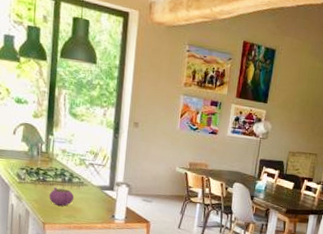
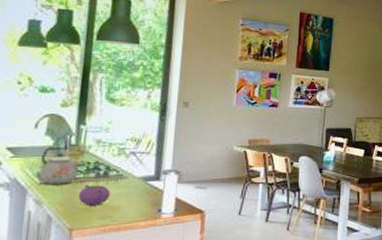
kettle: none [17,152,49,185] -> present [38,146,79,185]

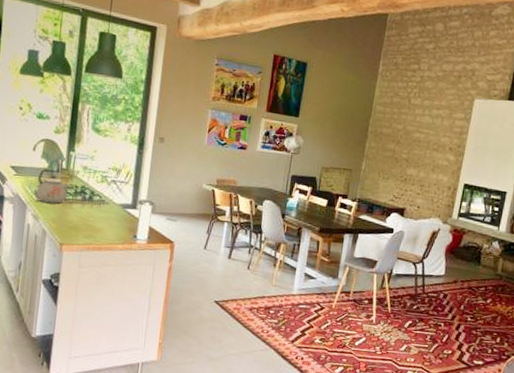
teapot: present [78,184,111,206] -> none [67,205,95,226]

